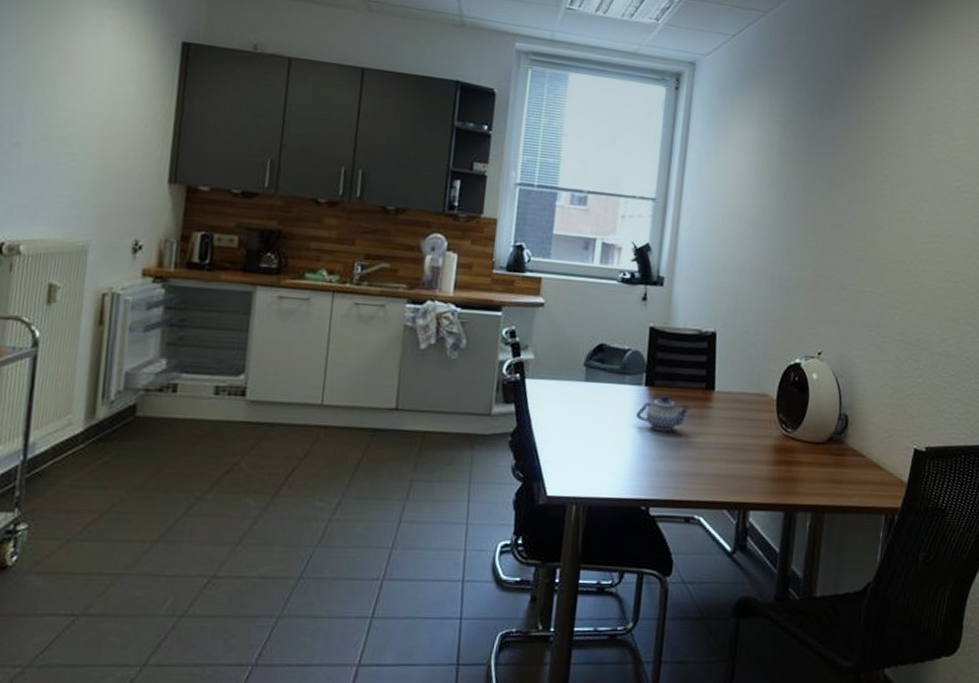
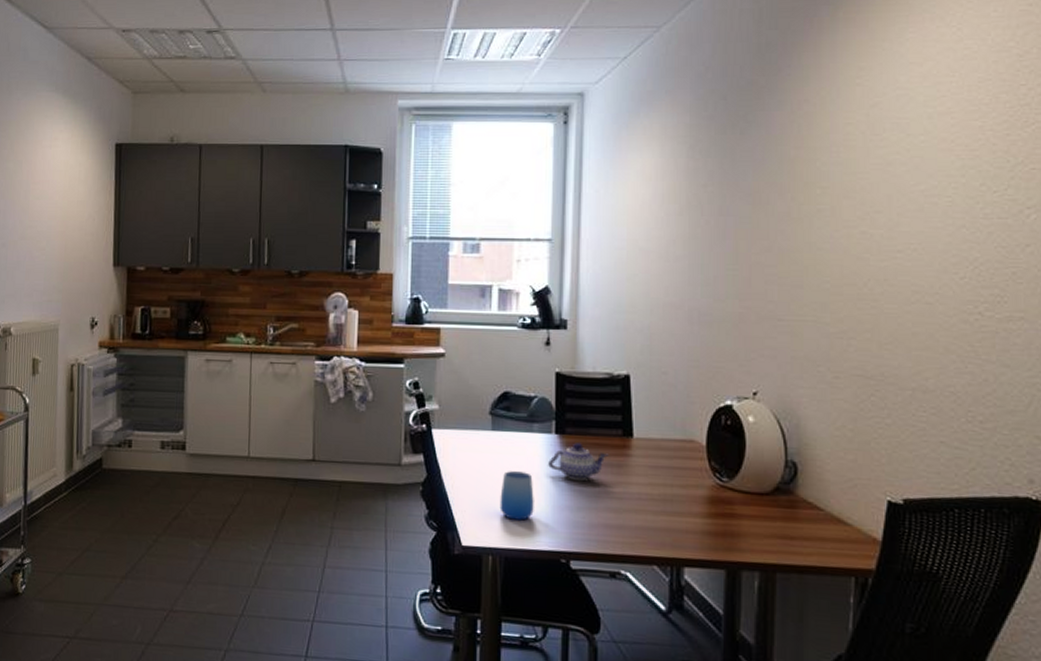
cup: none [587,421,621,470] -> present [500,471,534,521]

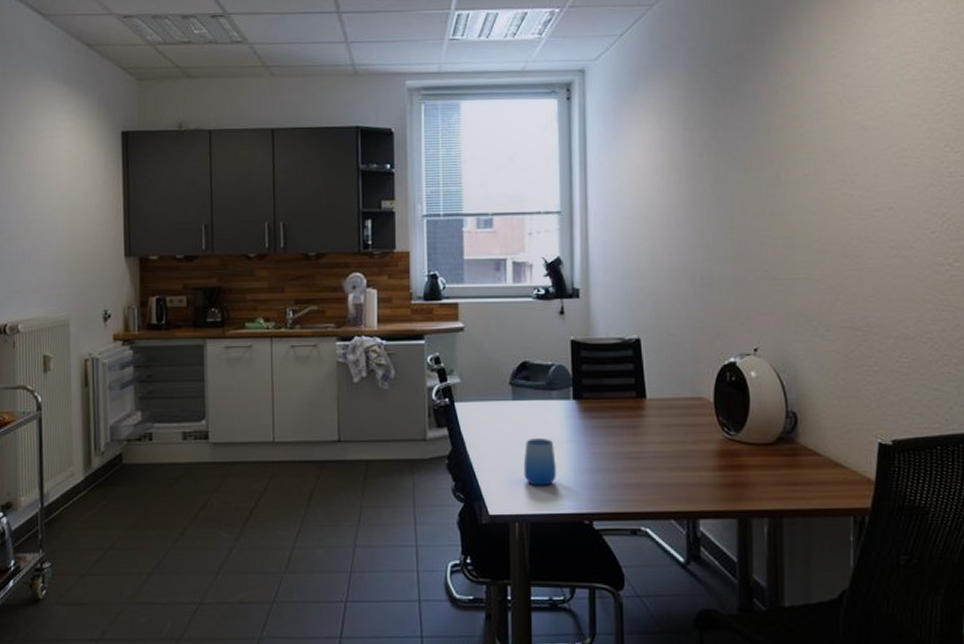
teapot: present [548,443,608,482] -> none [568,407,624,444]

